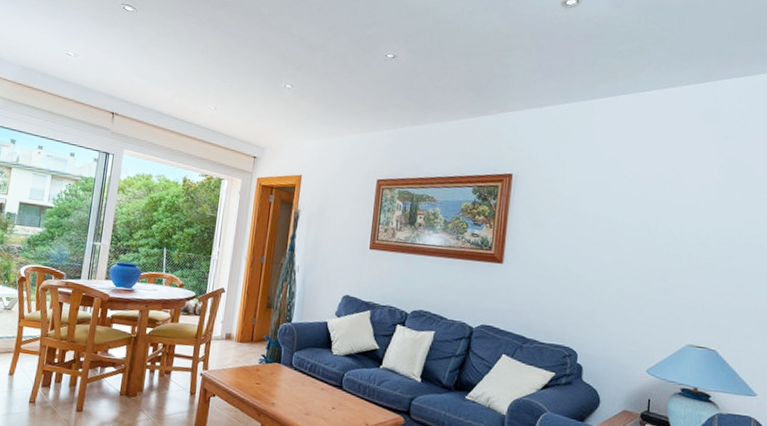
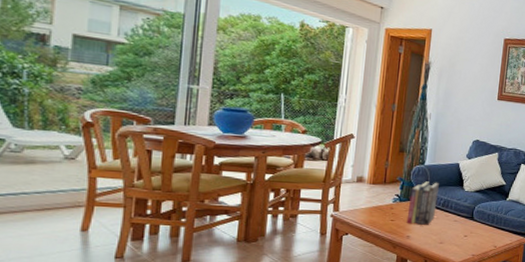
books: none [272,341,306,392] -> present [406,181,440,225]

